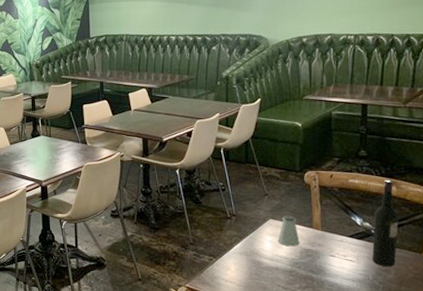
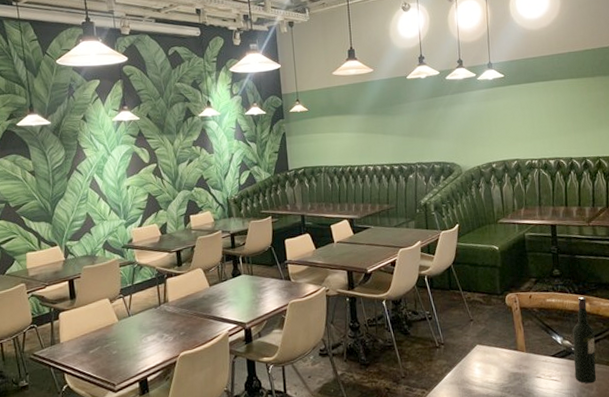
saltshaker: present [277,215,300,247] -> none [486,339,507,372]

